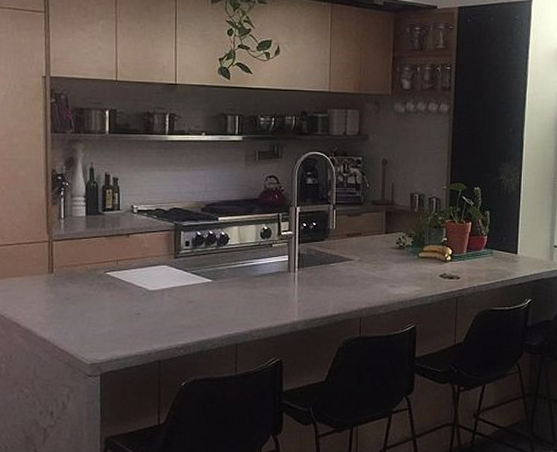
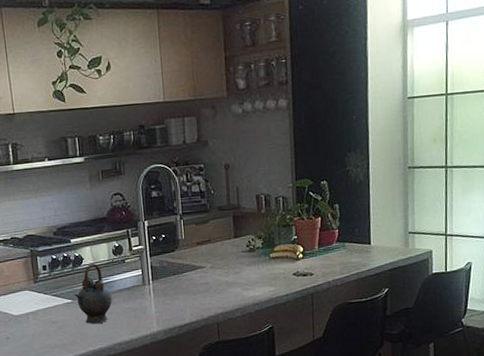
teapot: none [215,244,255,307] -> present [74,263,113,324]

